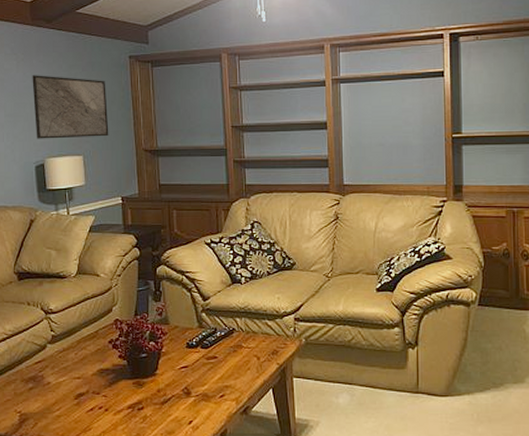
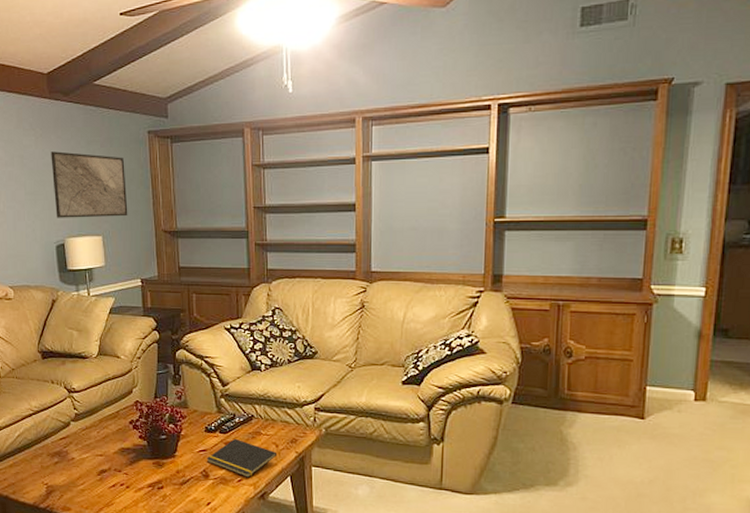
notepad: none [187,353,259,392] -> present [206,438,278,478]

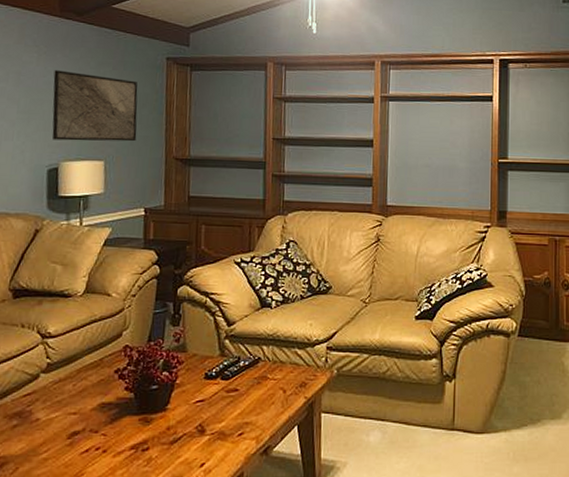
notepad: present [206,438,278,478] -> none [203,385,285,430]

